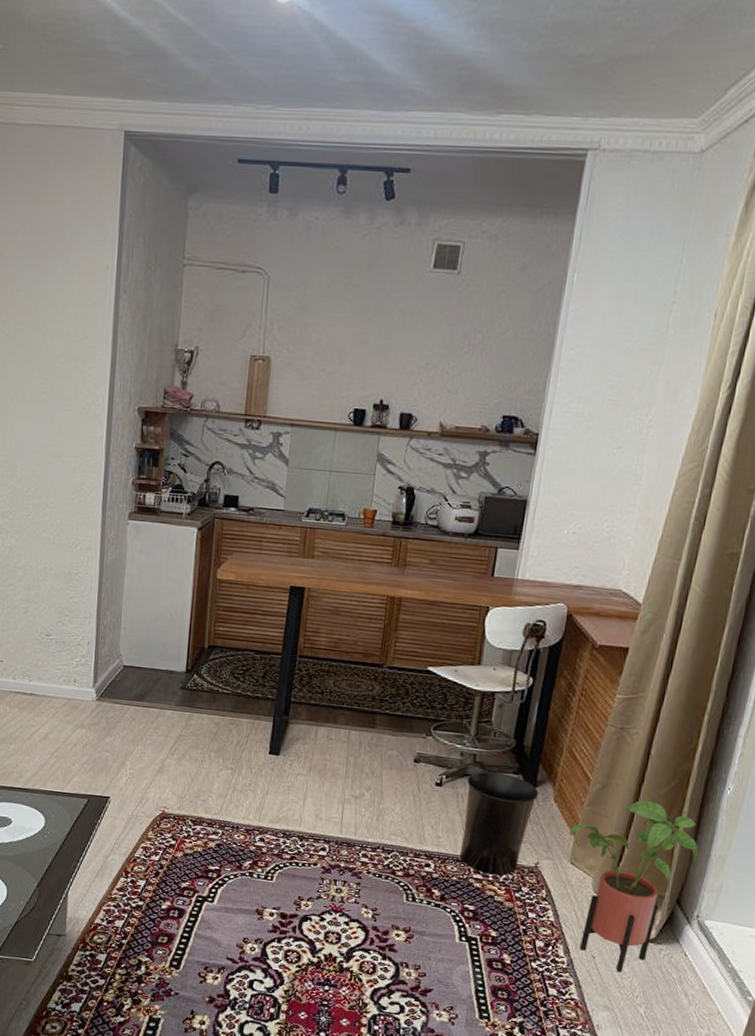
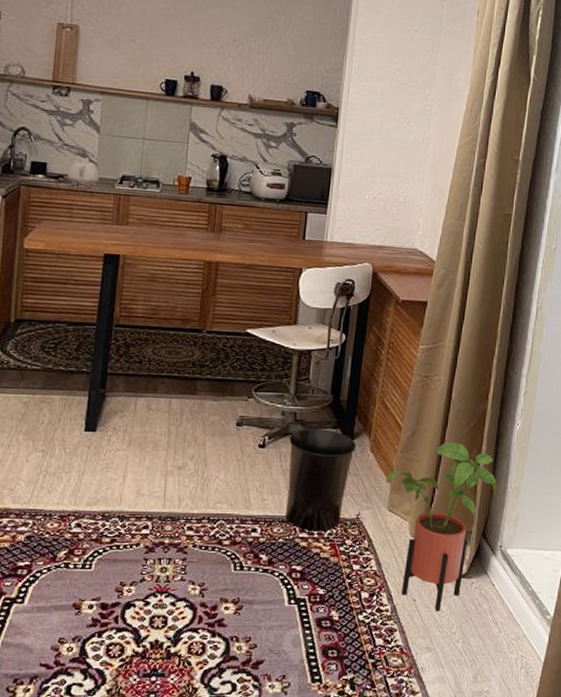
teapot: none [256,490,288,520] -> present [66,156,100,187]

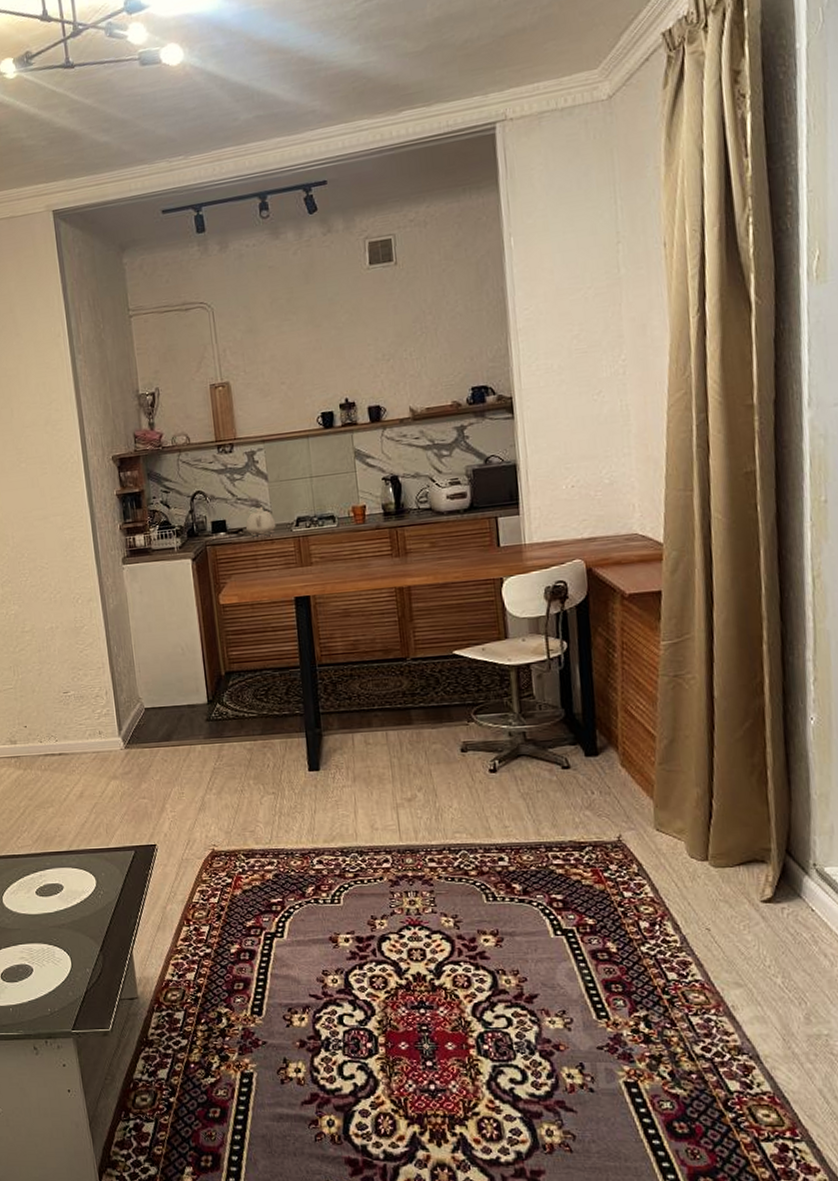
waste bin: present [286,428,356,532] -> none [522,746,603,858]
house plant: present [386,442,498,612] -> none [647,747,797,942]

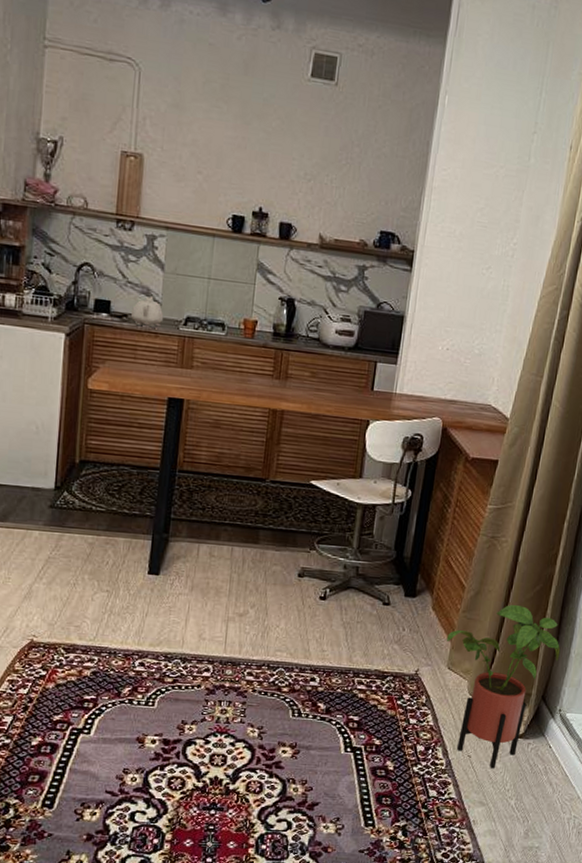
house plant: none [647,747,797,942] -> present [447,604,560,769]

